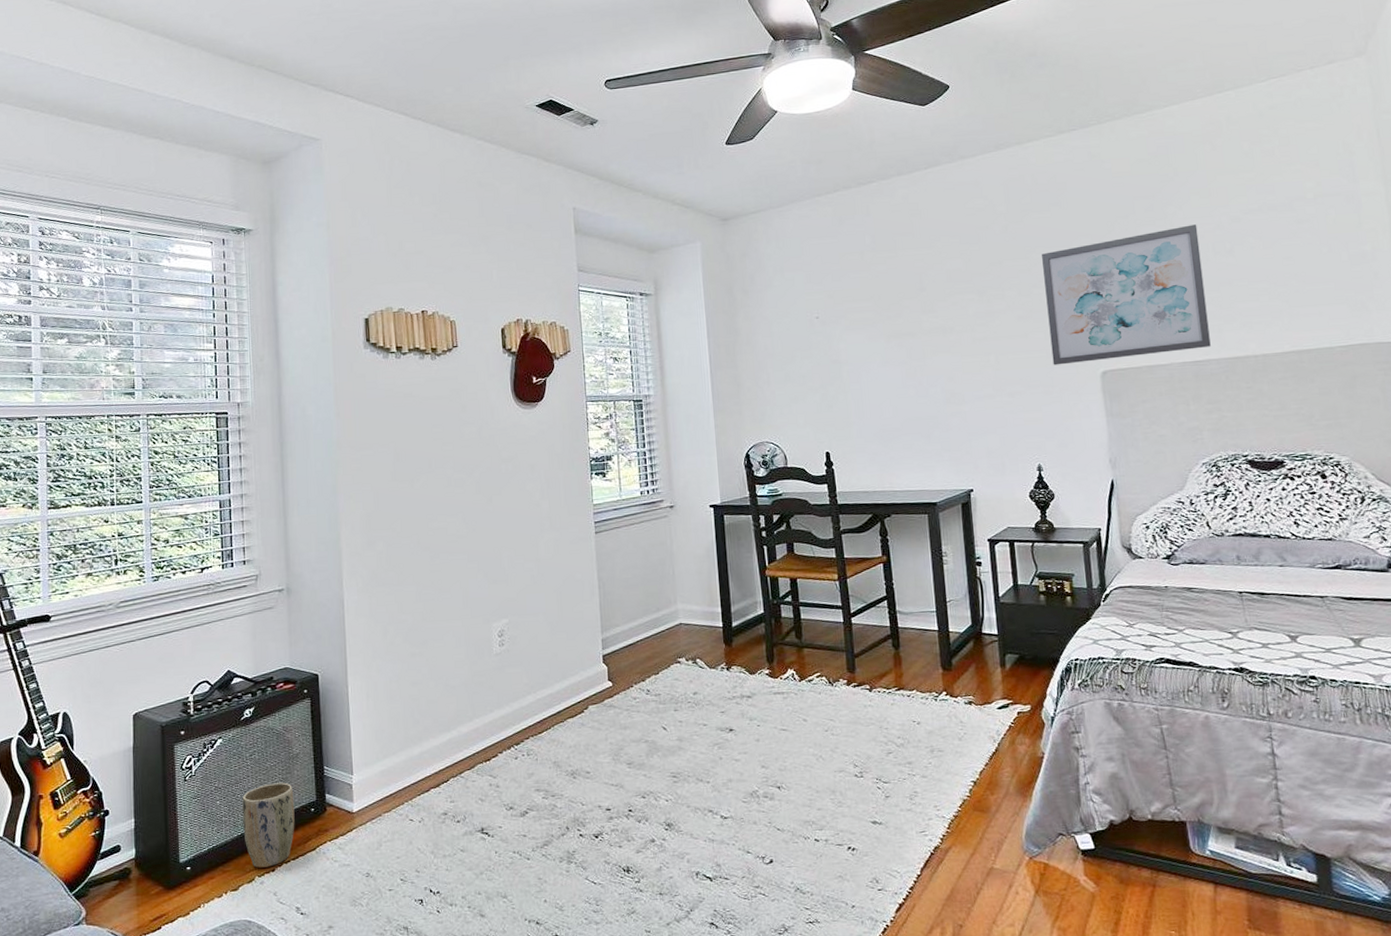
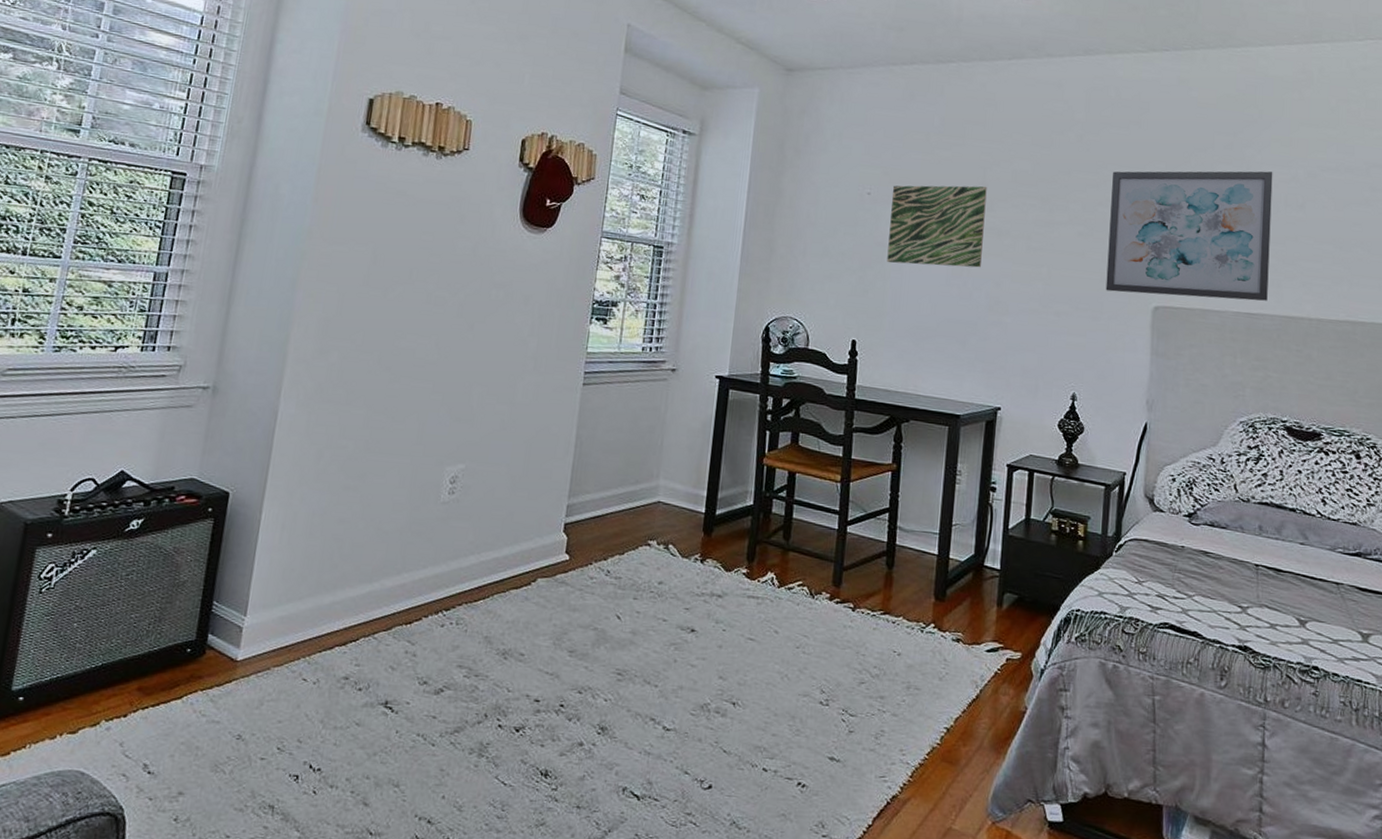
plant pot: present [242,782,295,868] -> none [97,611,171,711]
wall art: none [839,290,932,377] -> present [887,185,987,268]

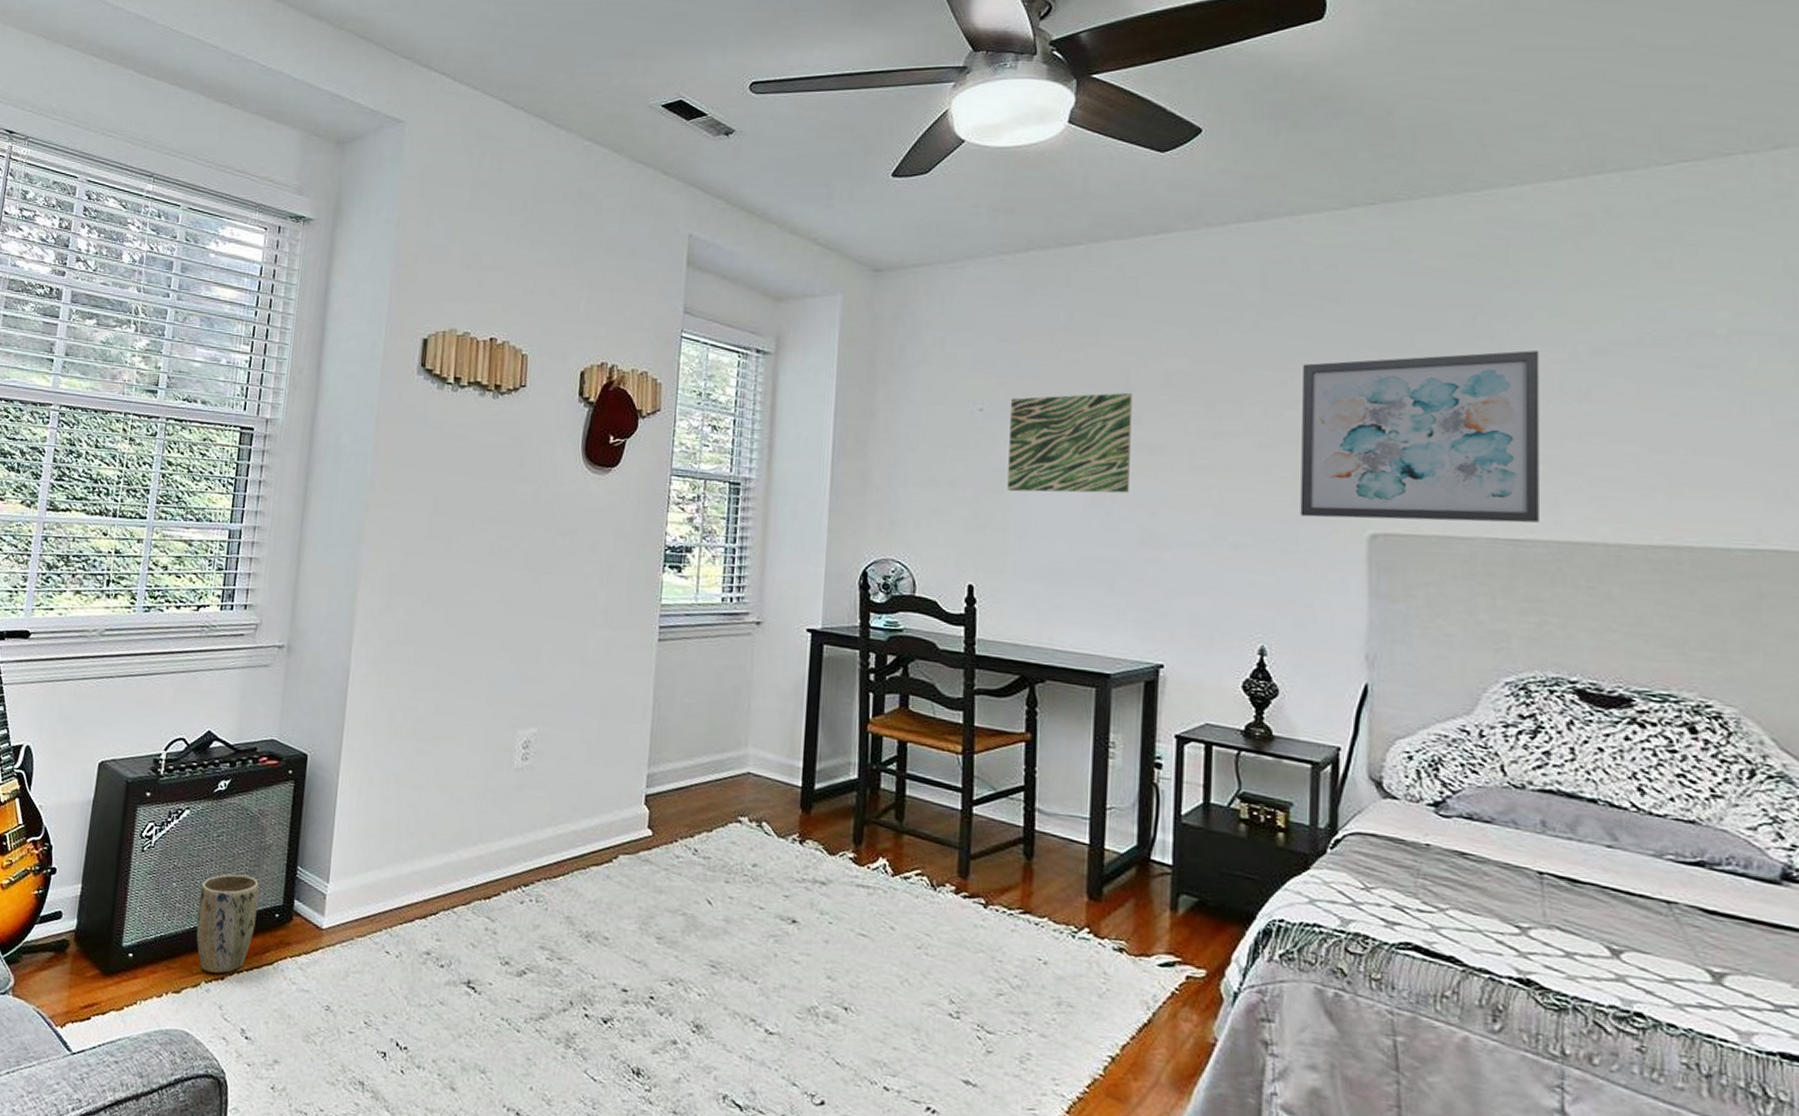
plant pot: none [97,611,171,711] -> present [196,874,259,974]

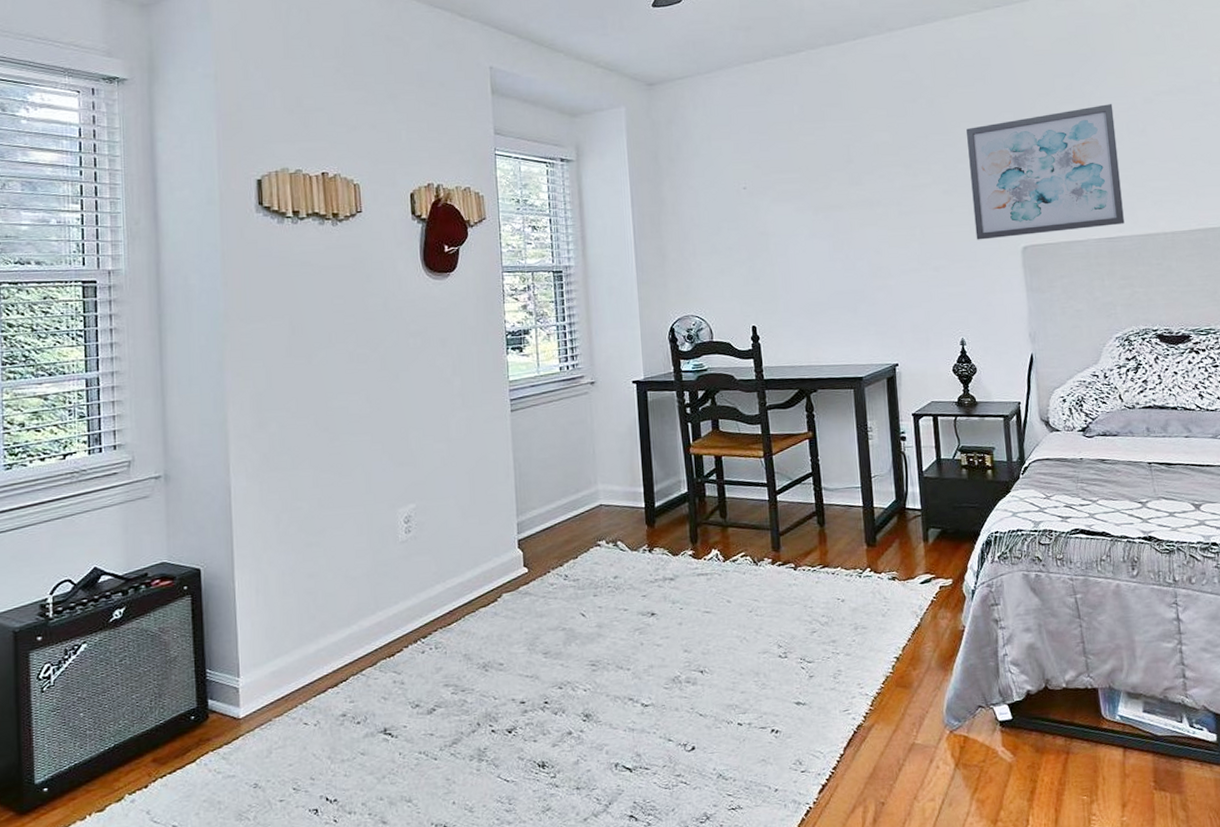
plant pot: present [196,874,259,974] -> none [110,689,172,785]
wall art: present [1007,392,1132,494] -> none [766,162,859,250]

